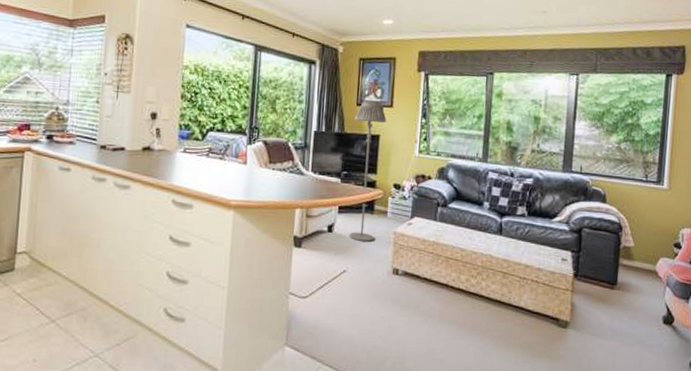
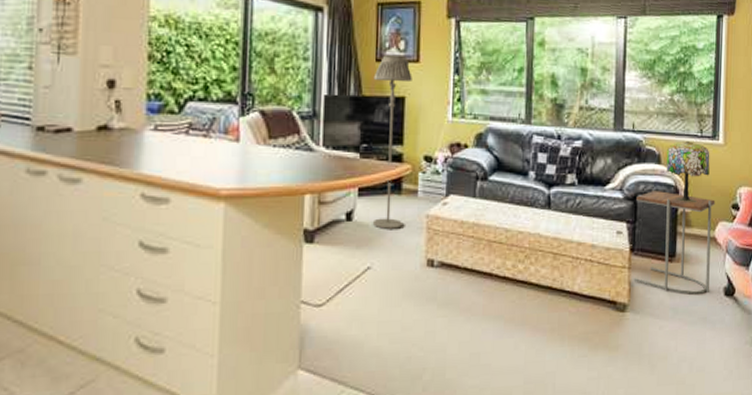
side table: none [576,226,658,320] -> present [633,191,716,295]
table lamp: none [610,184,654,240] -> present [666,141,710,203]

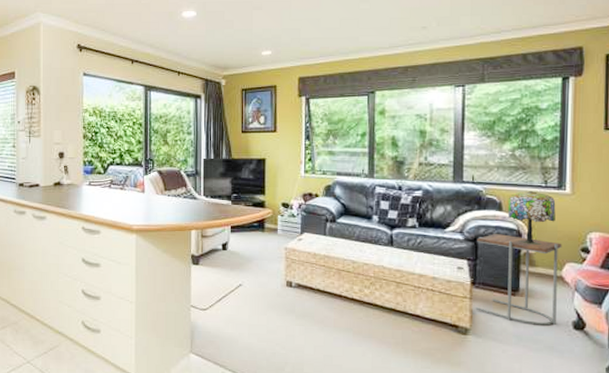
floor lamp: present [372,55,412,229] -> none [240,128,271,257]

